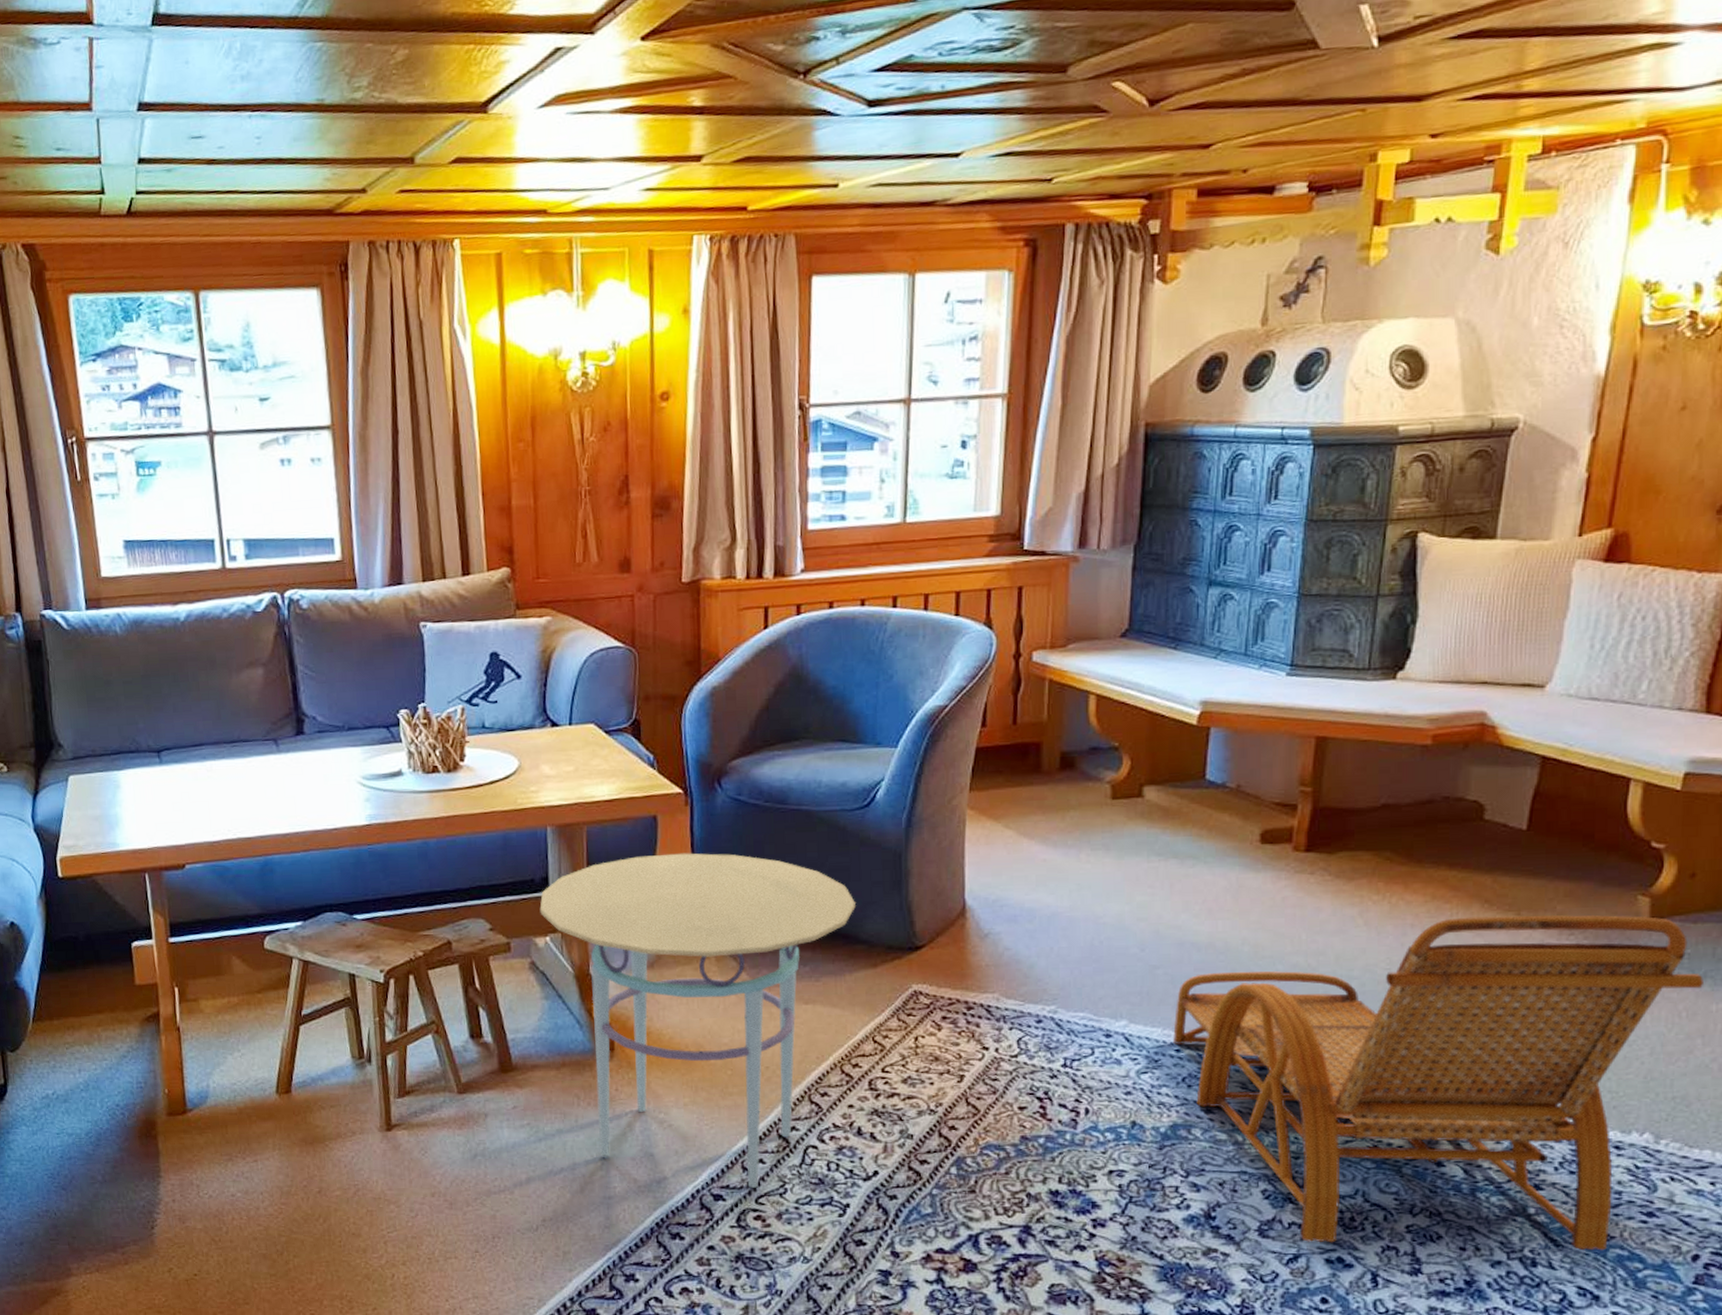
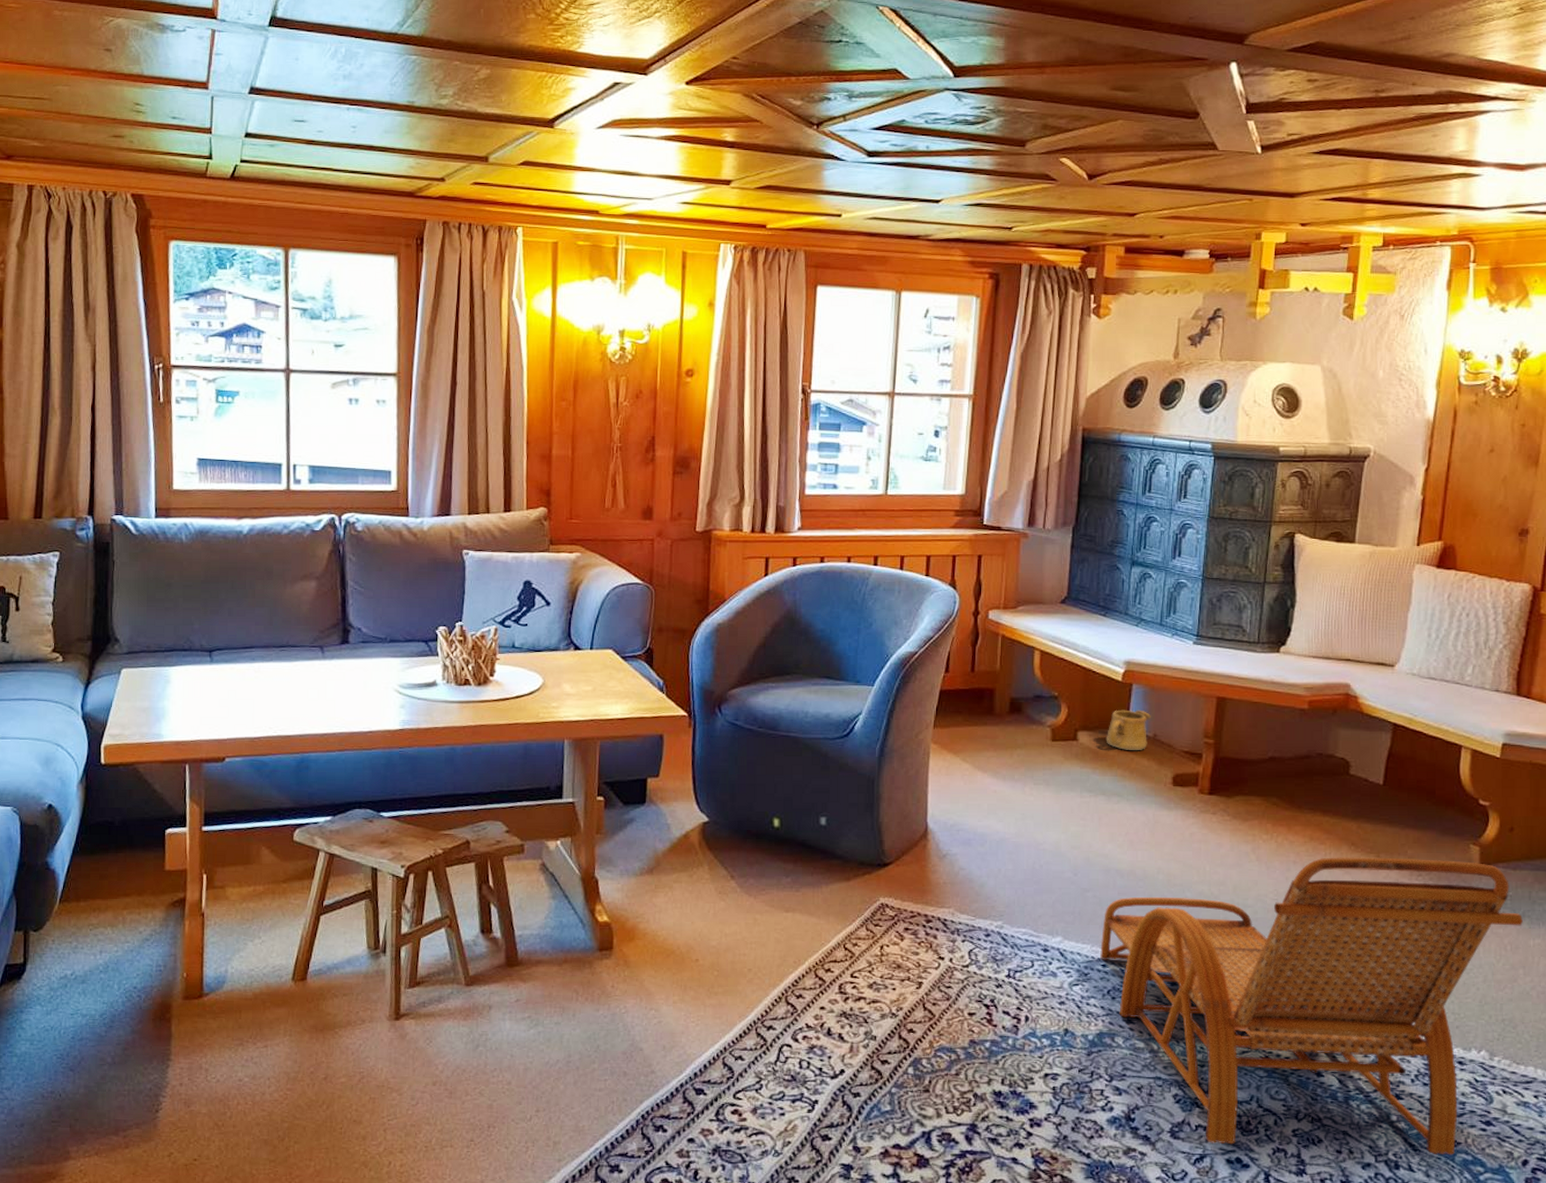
side table: present [539,853,856,1188] -> none [553,770,833,1083]
watering can: none [1177,757,1235,805] -> present [1105,709,1152,750]

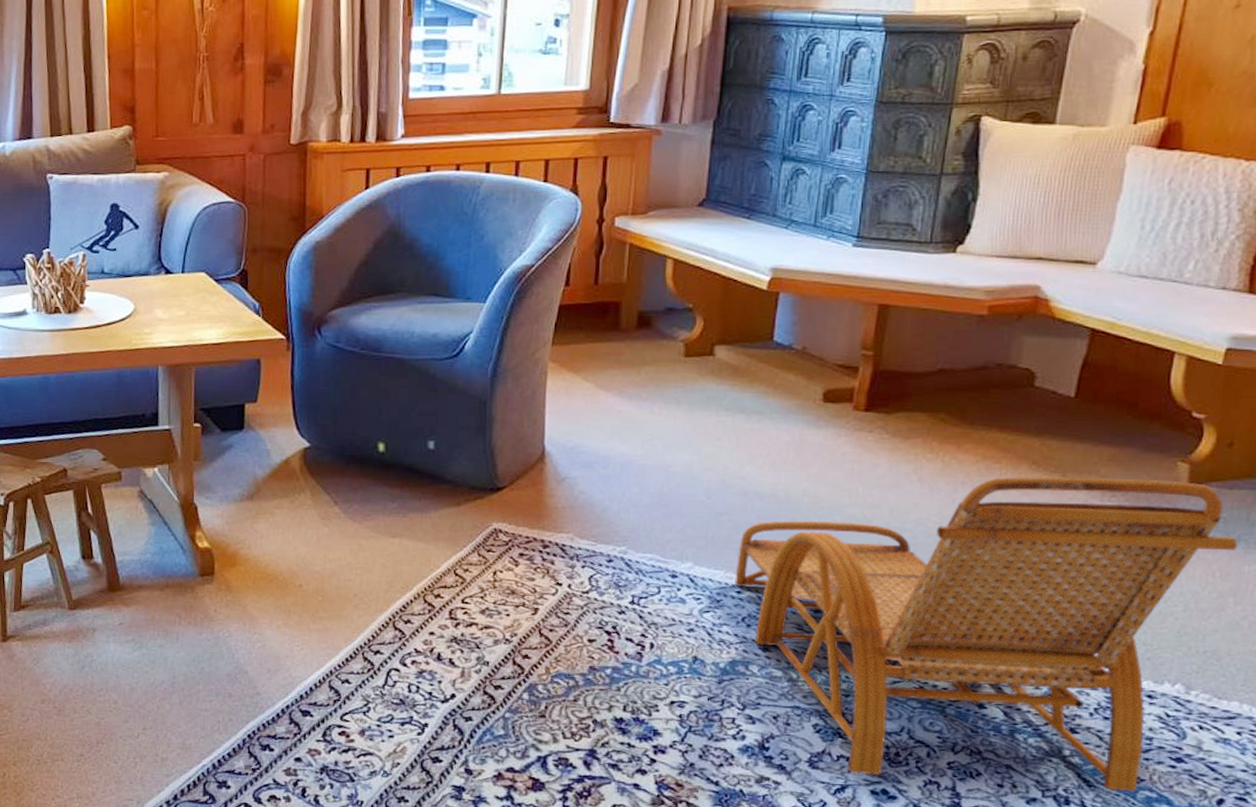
watering can: present [1105,709,1152,750] -> none [746,320,801,365]

